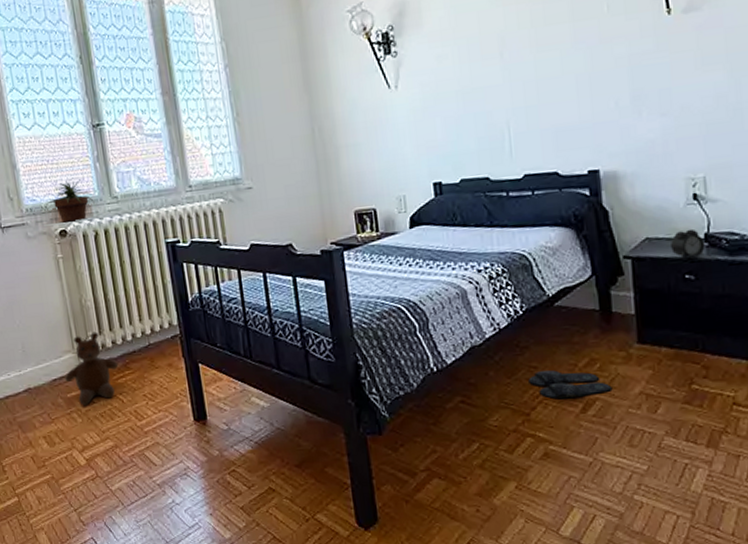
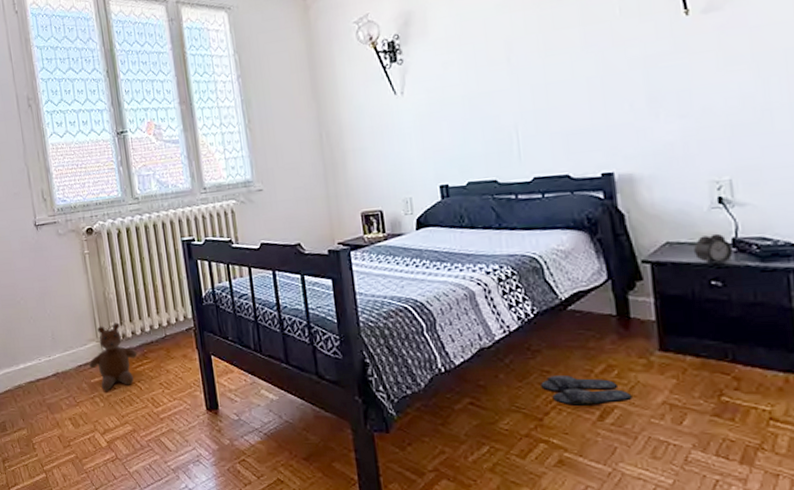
potted plant: present [45,179,97,223] -> none [74,182,120,221]

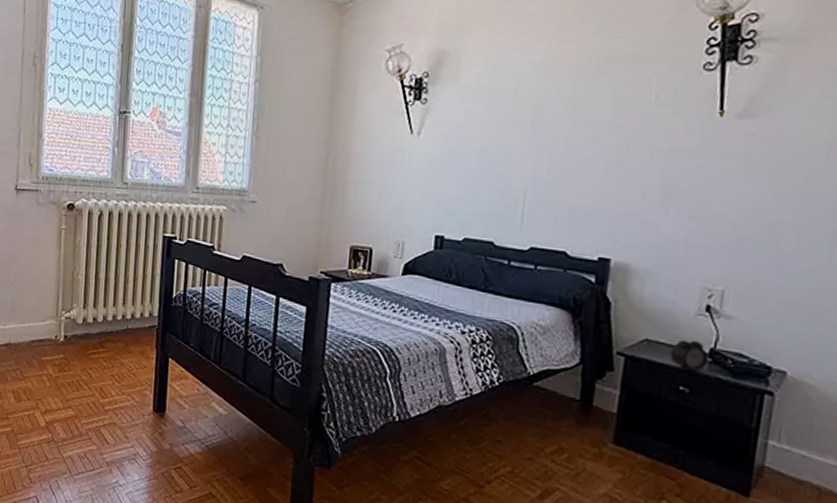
teddy bear: present [89,322,138,391] -> none [43,305,95,372]
slippers: present [541,375,632,406] -> none [490,446,576,486]

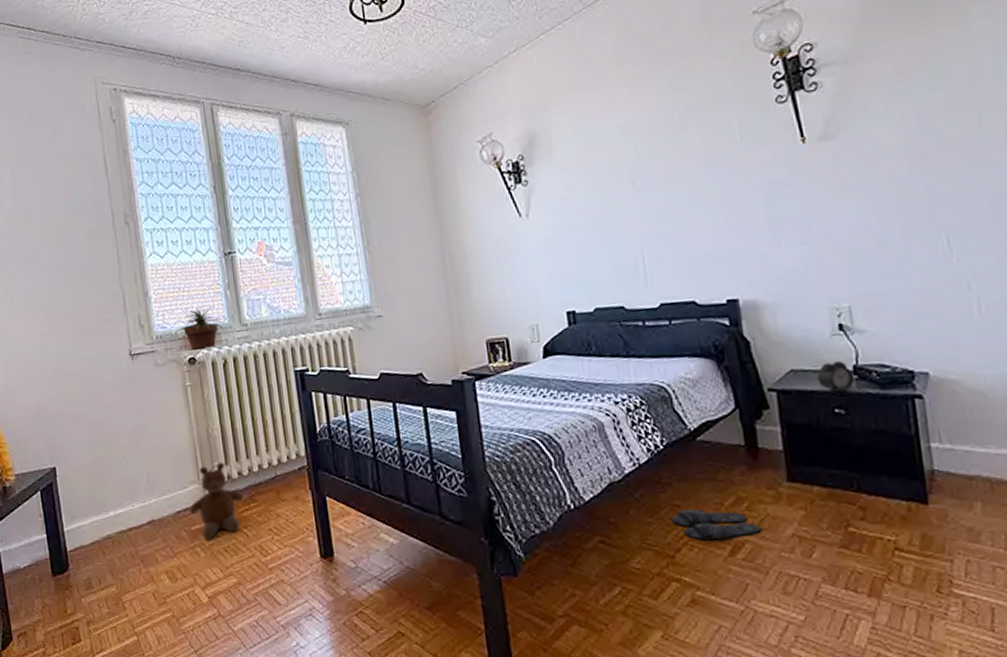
teddy bear: none [43,305,95,372] -> present [189,462,244,540]
potted plant: none [60,159,110,199] -> present [175,307,227,350]
slippers: none [490,446,576,486] -> present [672,509,763,541]

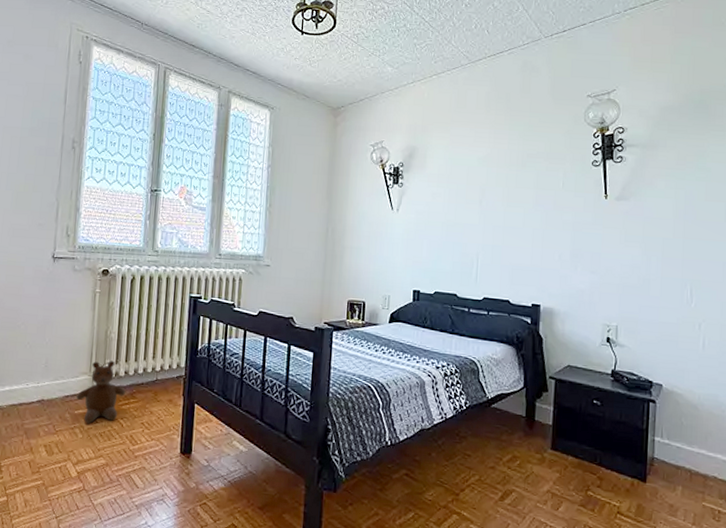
potted plant: present [175,307,227,350] -> none [96,230,142,265]
slippers: present [672,509,763,541] -> none [462,459,527,488]
alarm clock: present [817,360,855,393] -> none [586,364,611,388]

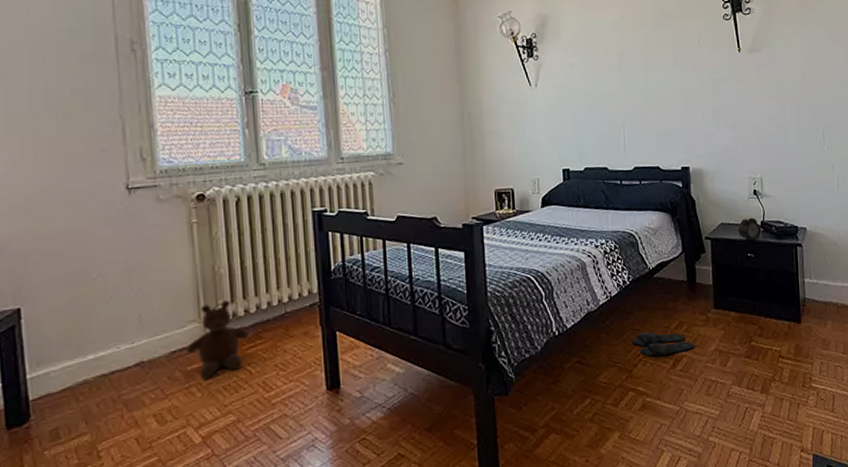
slippers: none [462,459,527,488] -> present [632,332,695,357]
alarm clock: none [586,364,611,388] -> present [738,217,762,241]

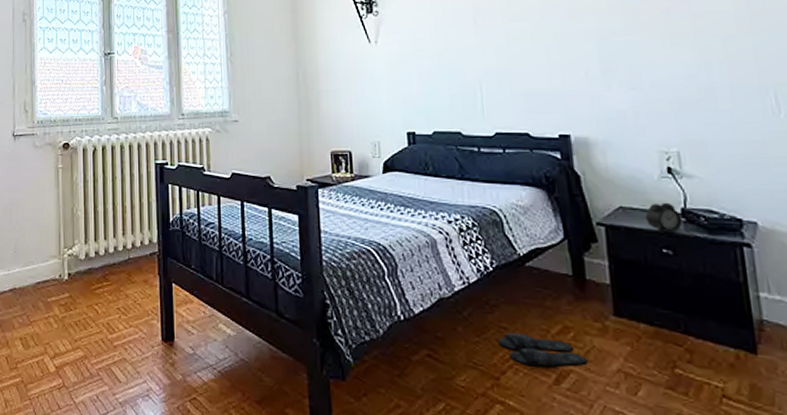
teddy bear: present [186,300,250,379] -> none [48,240,98,312]

